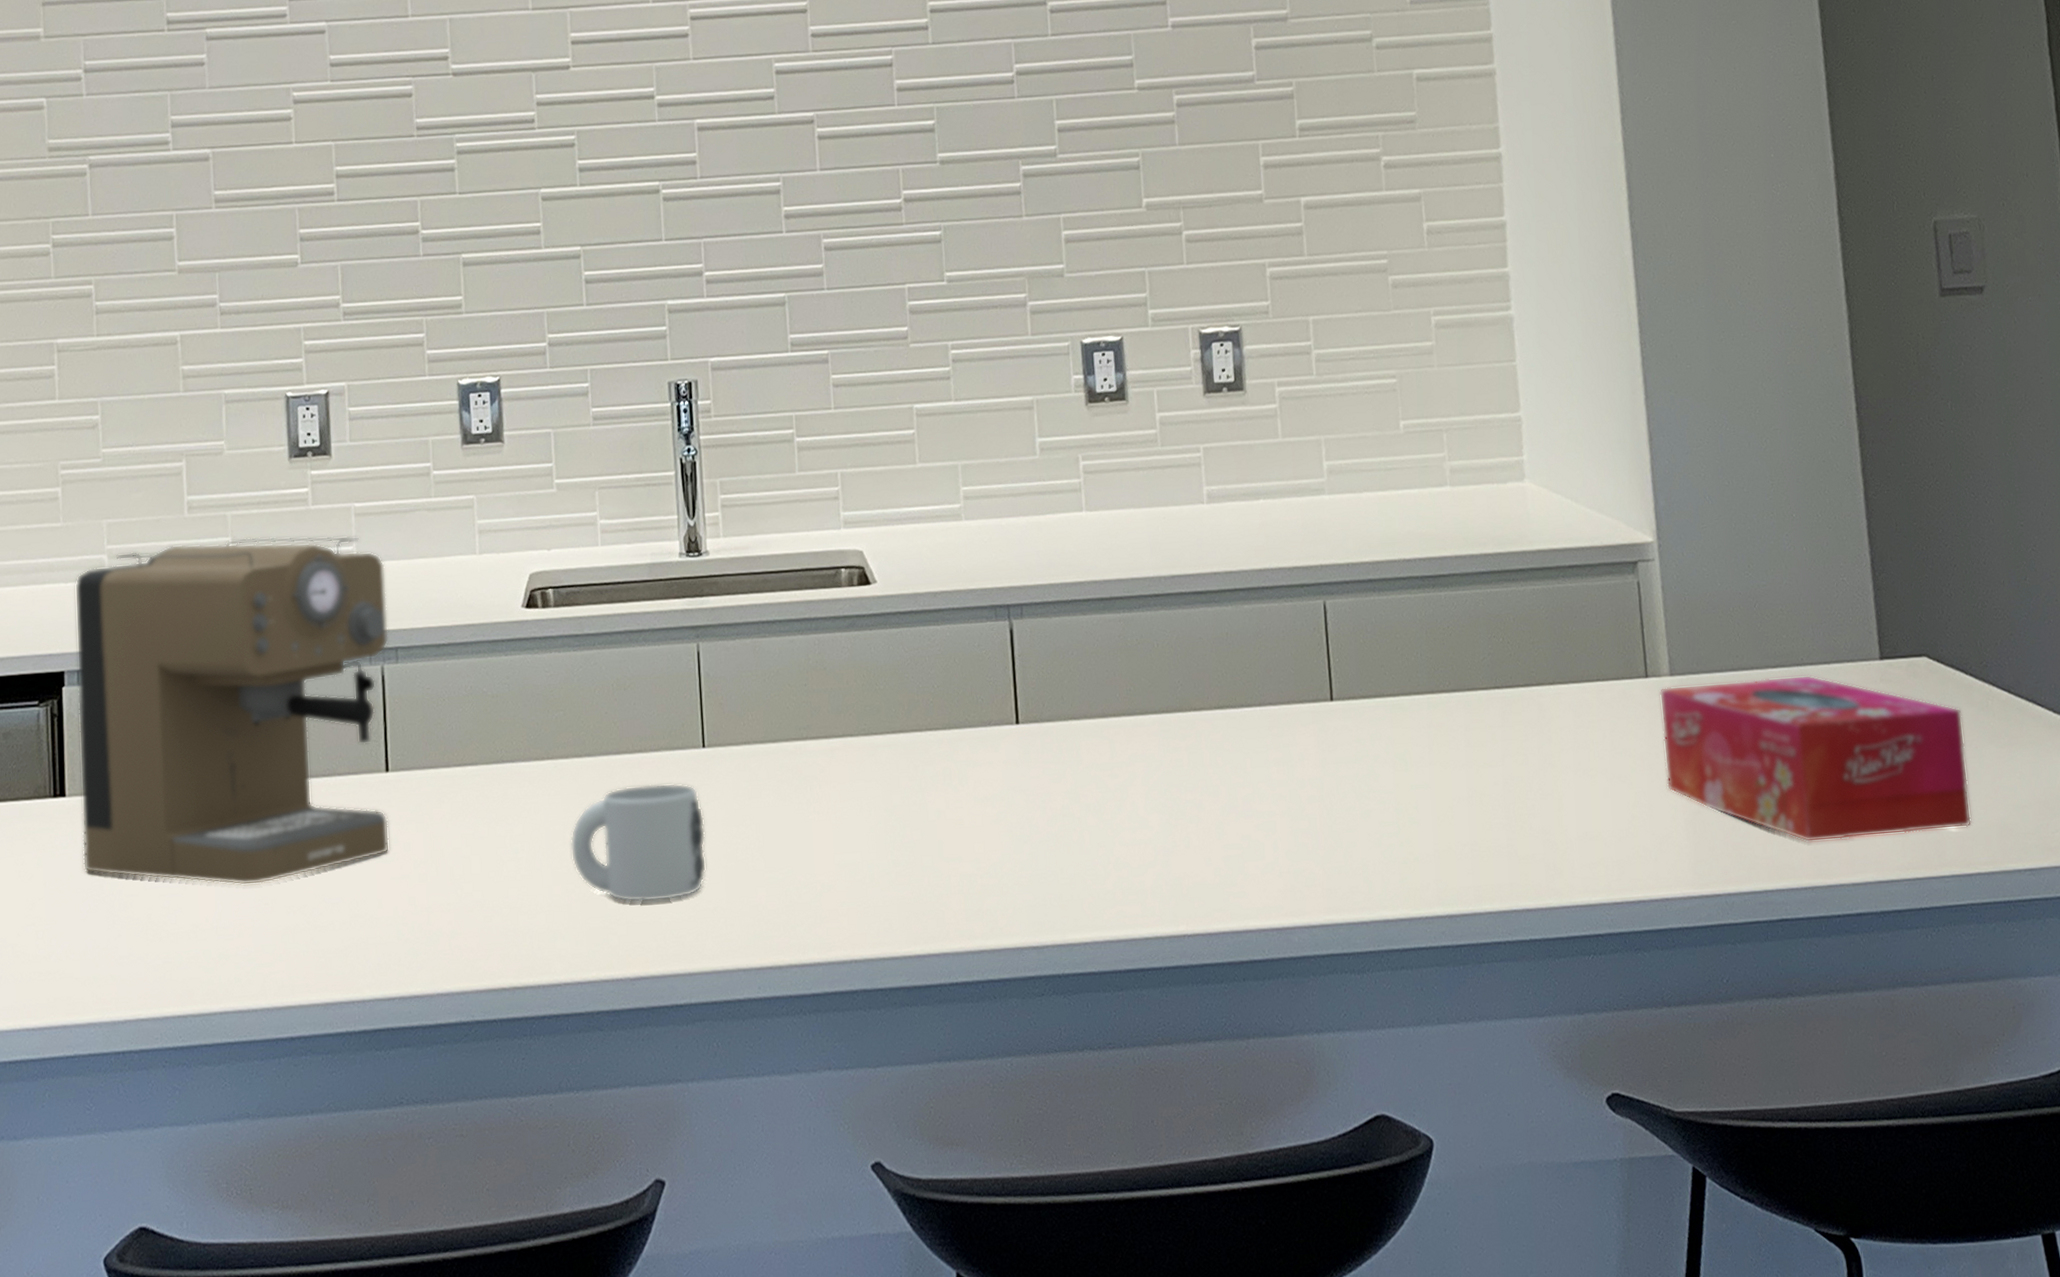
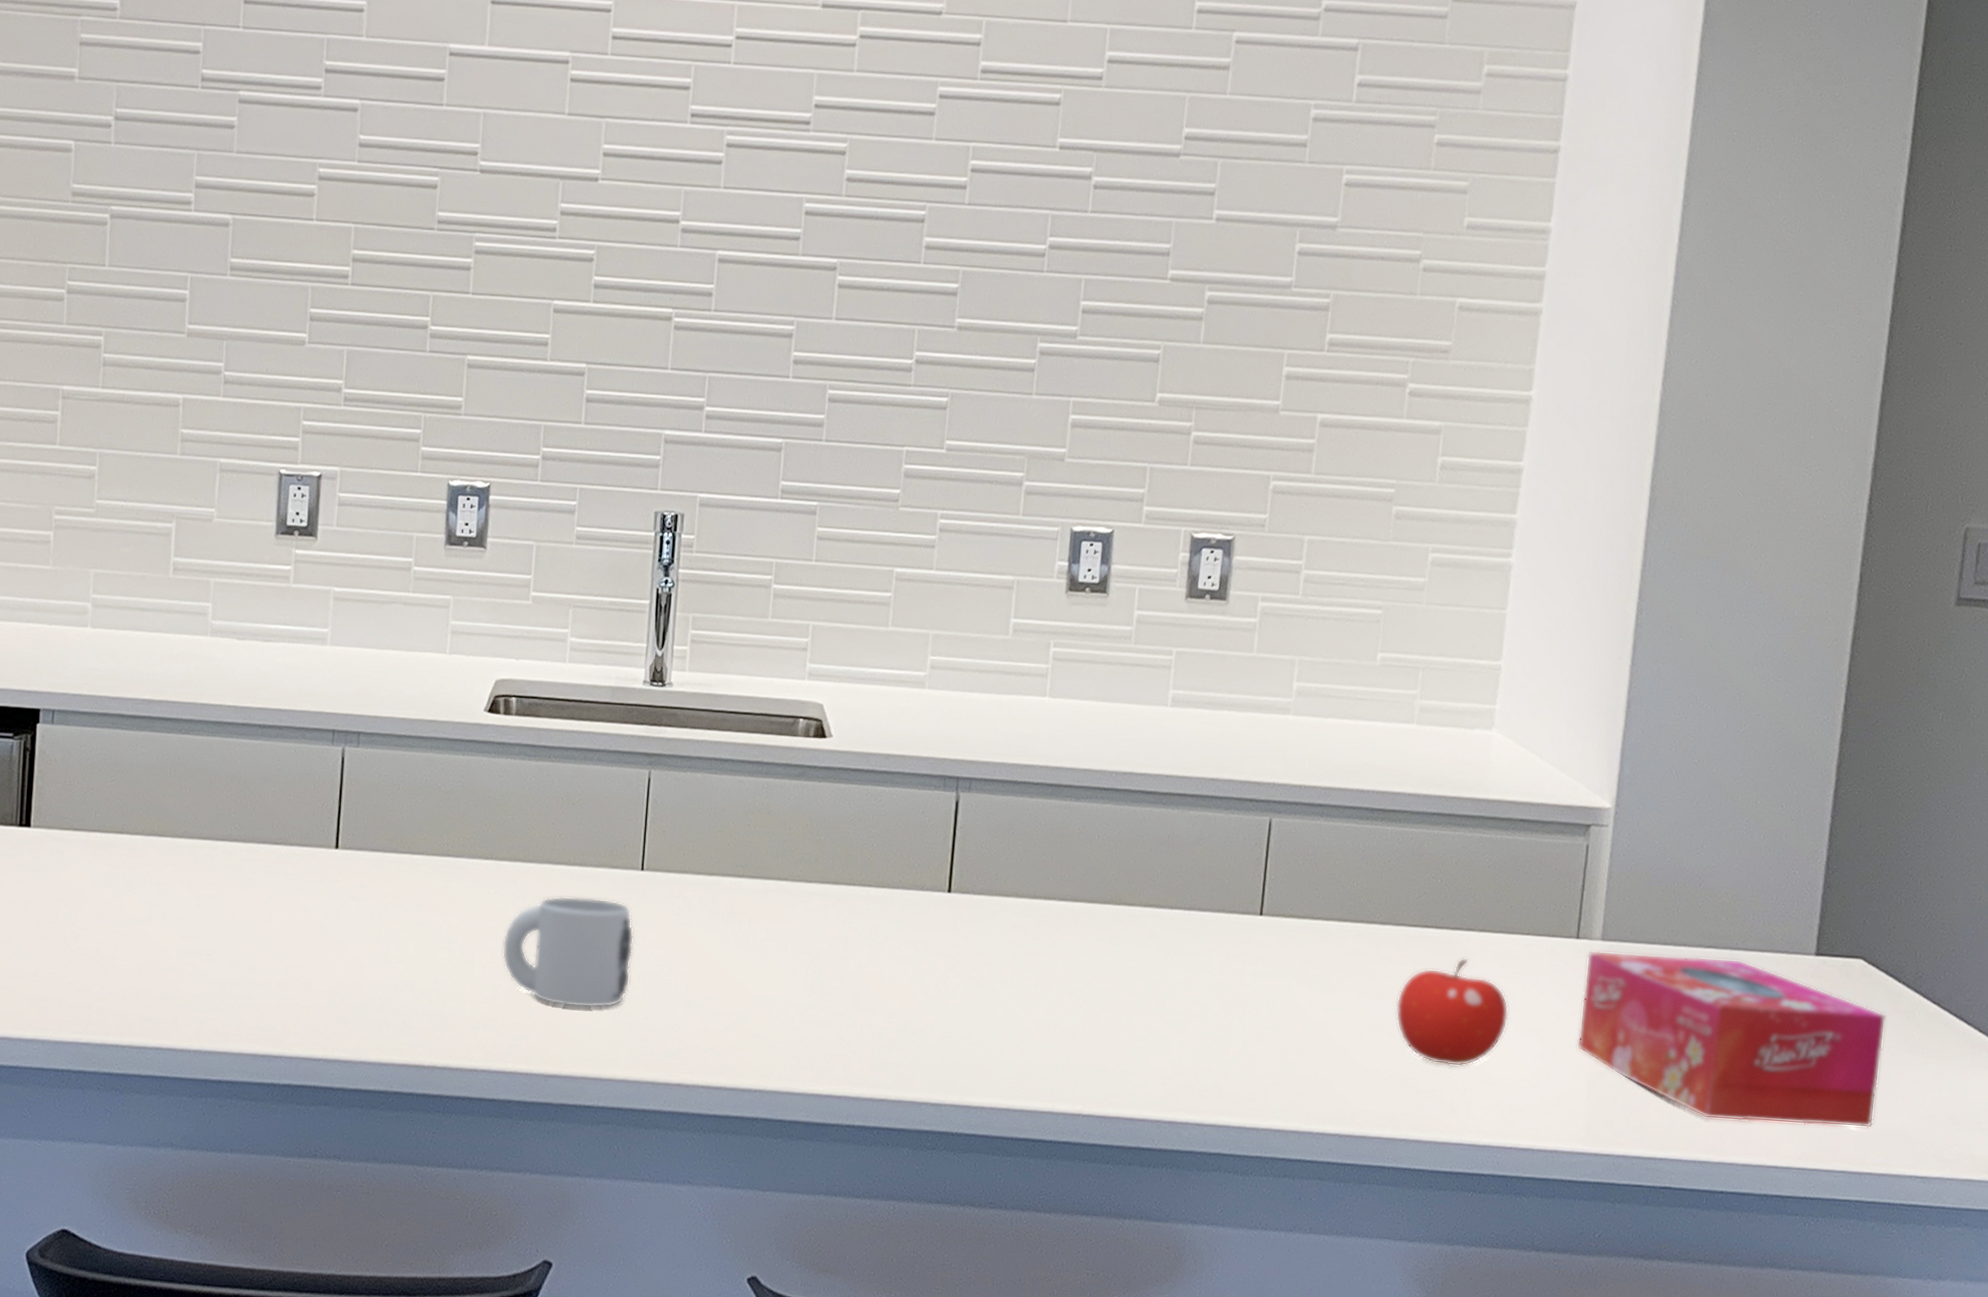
coffee maker: present [74,535,390,886] -> none [40,602,357,936]
fruit: none [1481,714,1595,827] -> present [1395,958,1509,1067]

